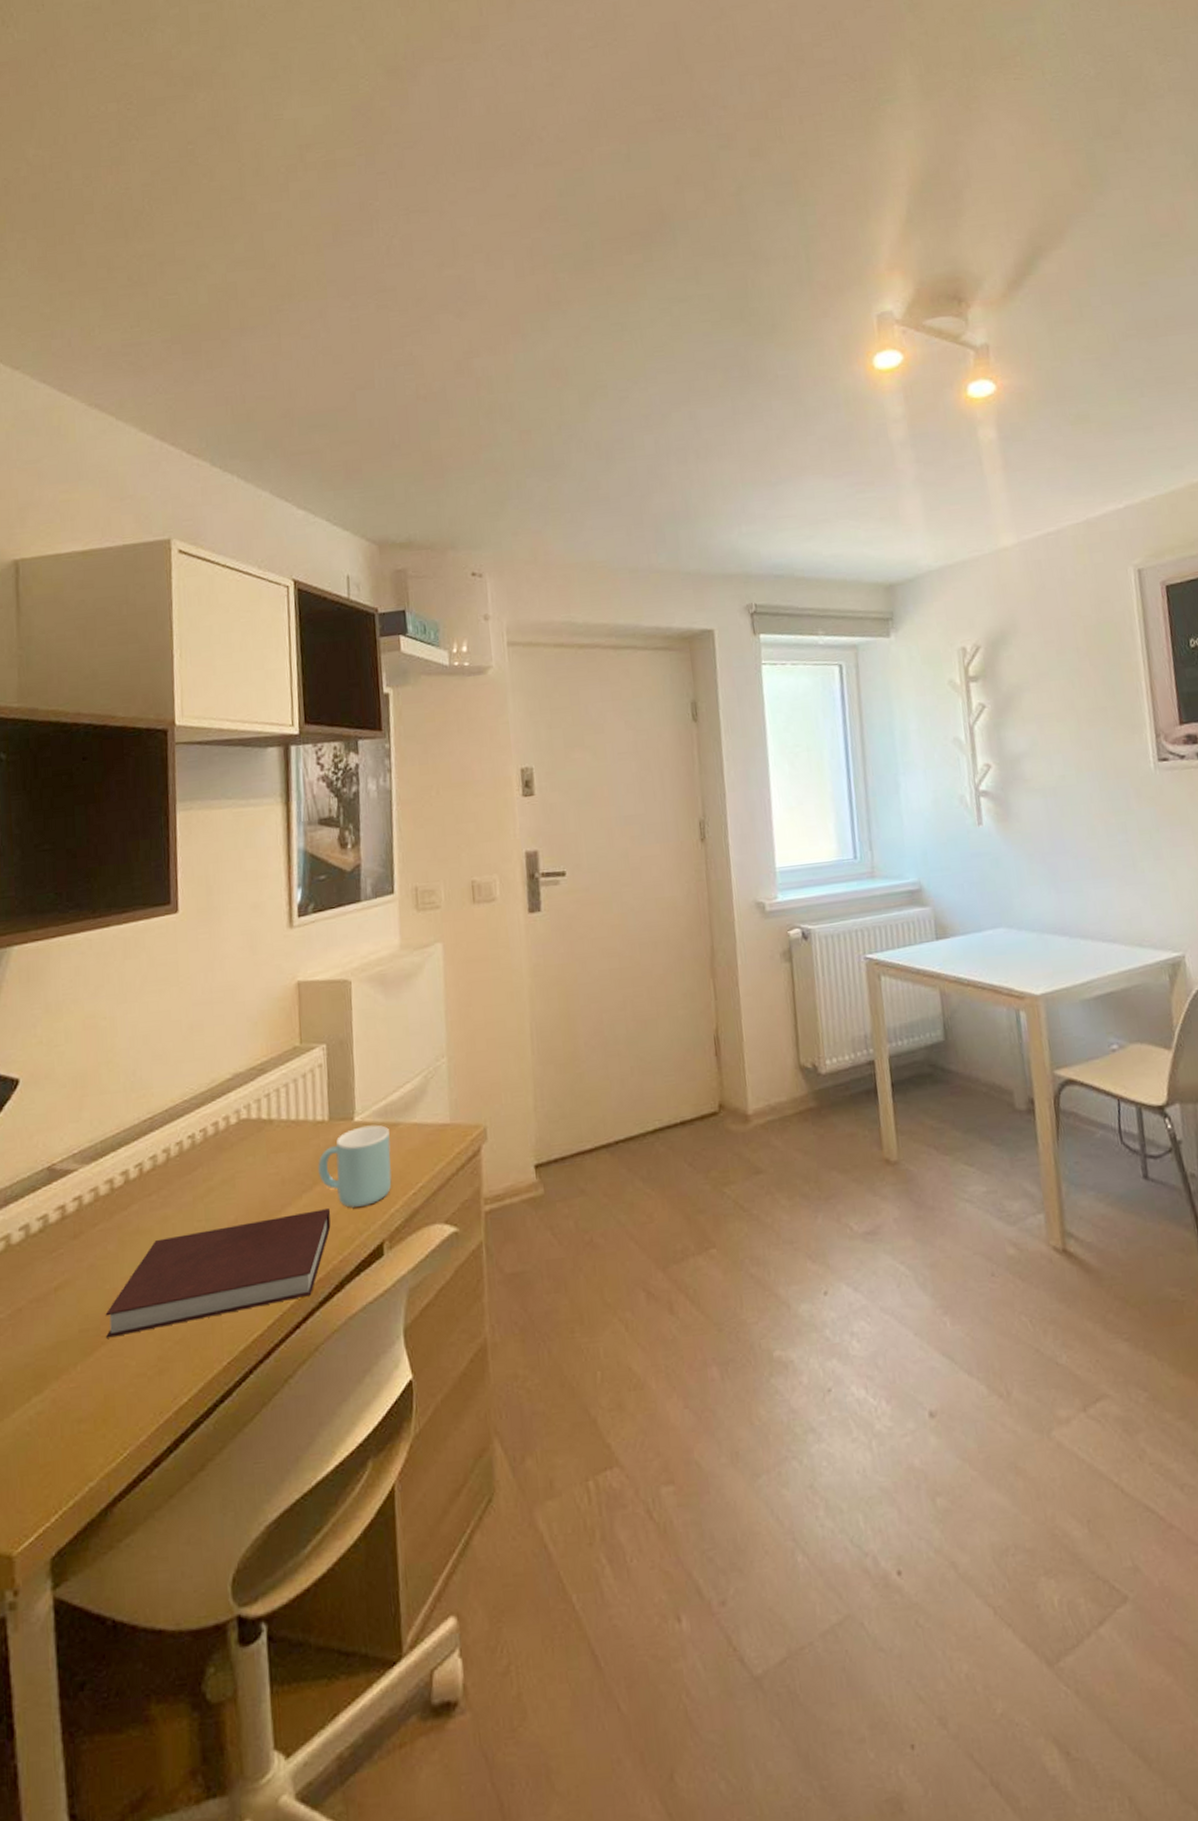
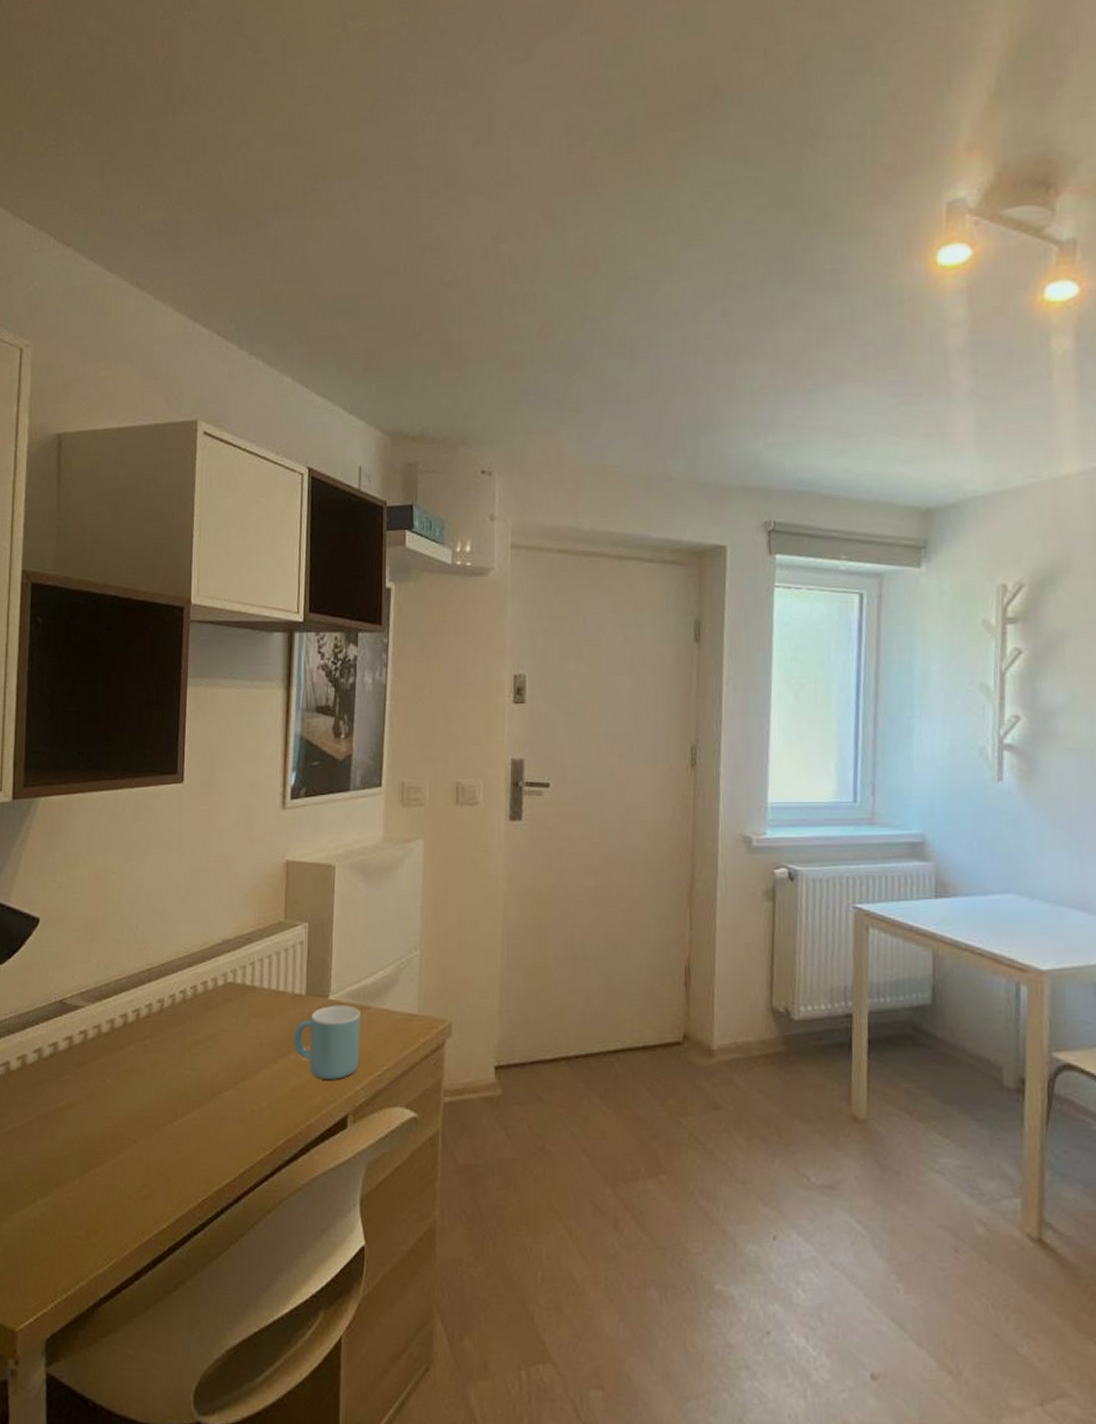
notebook: present [105,1209,331,1338] -> none [101,1076,301,1160]

